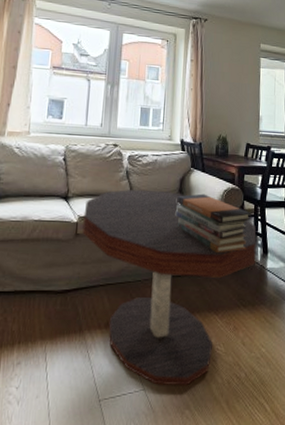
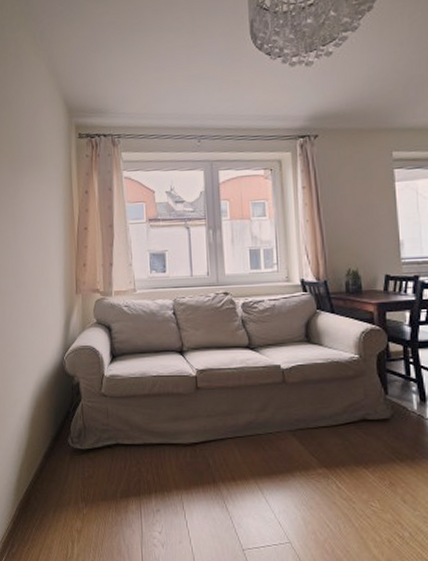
coffee table: present [82,189,256,386] -> none [201,337,411,542]
book stack: present [176,193,252,254] -> none [304,337,401,403]

